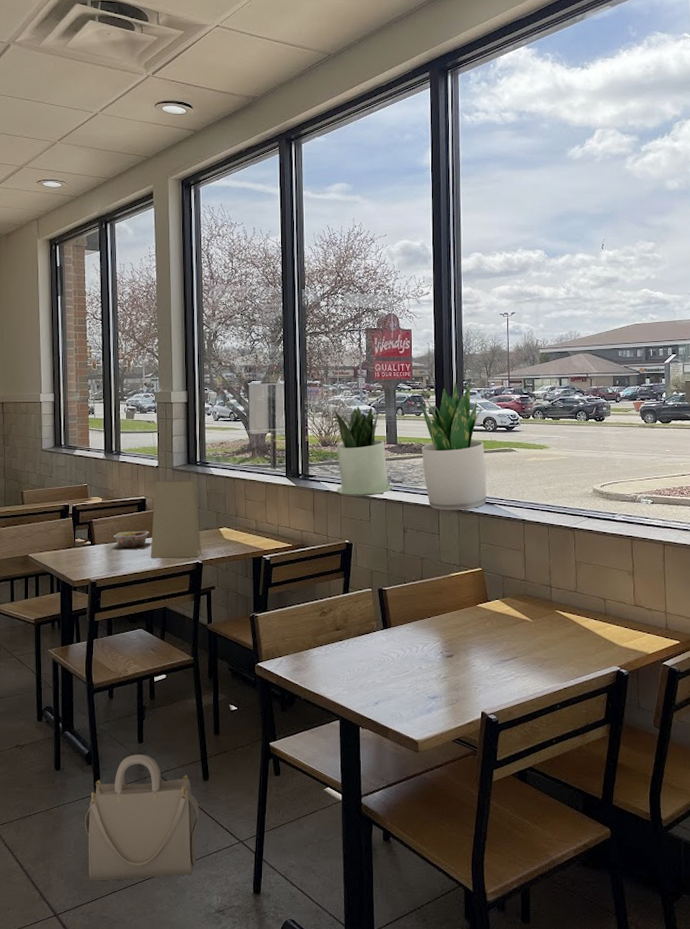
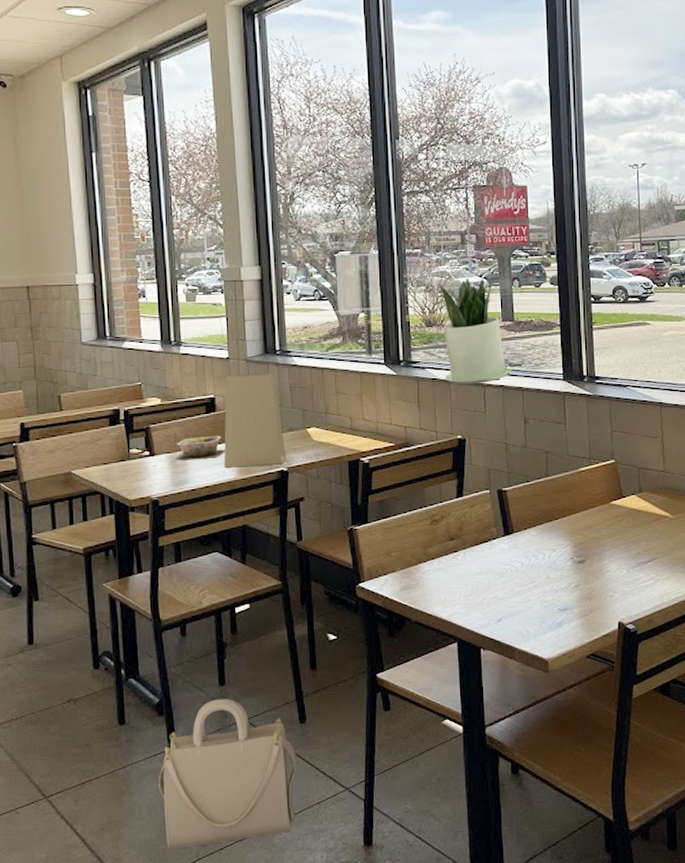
planter: present [420,380,487,511] -> none [539,244,618,397]

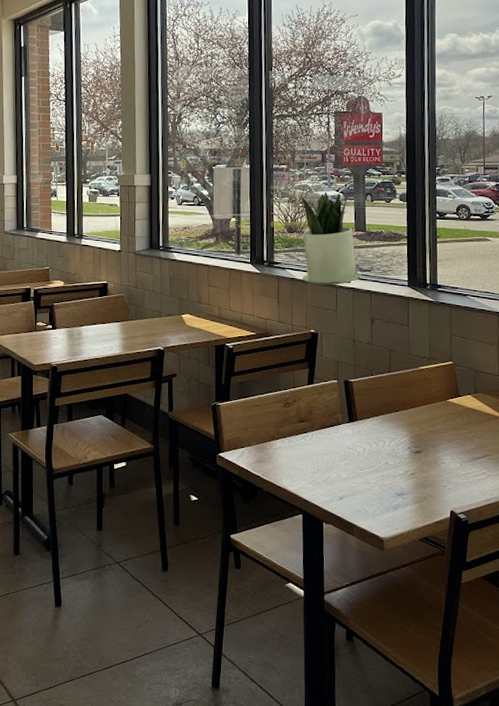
handbag: present [157,698,297,850] -> none [42,542,158,668]
takeout container: present [173,435,226,461] -> none [71,315,114,335]
paper bag: present [223,373,287,468] -> none [111,264,164,344]

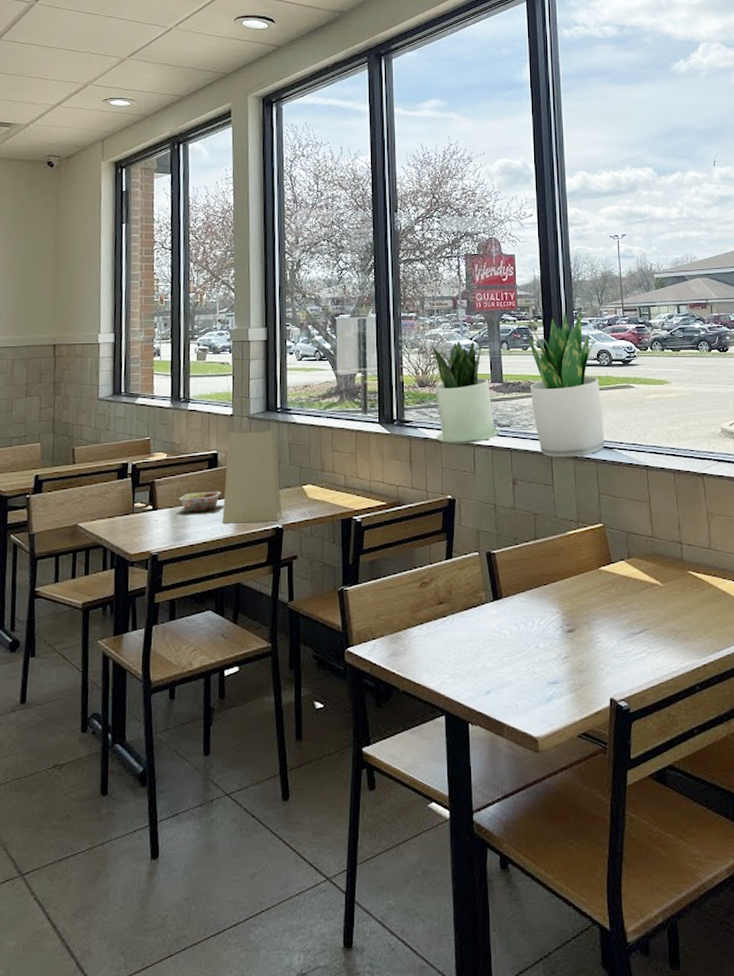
takeout container: none [71,315,114,335] -> present [175,491,225,516]
paper bag: none [111,264,164,344] -> present [222,430,283,524]
planter: none [390,166,460,302] -> present [526,310,605,458]

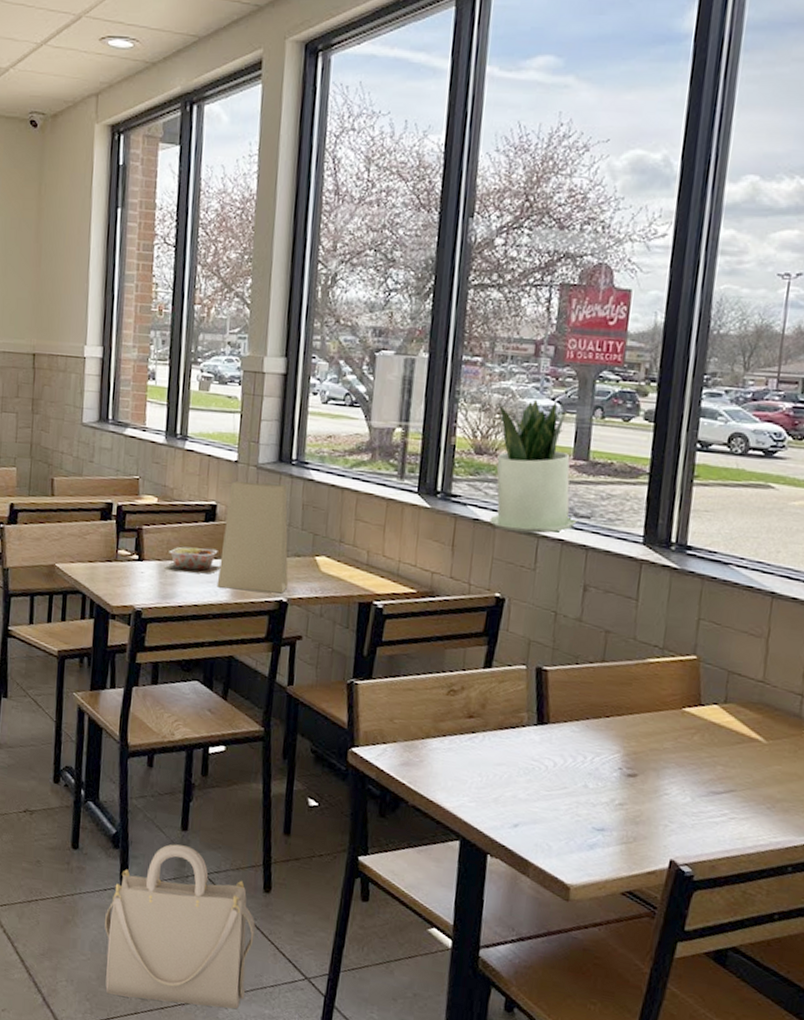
handbag: none [135,770,277,943] -> present [104,844,255,1009]
planter: present [526,310,605,458] -> none [624,374,728,569]

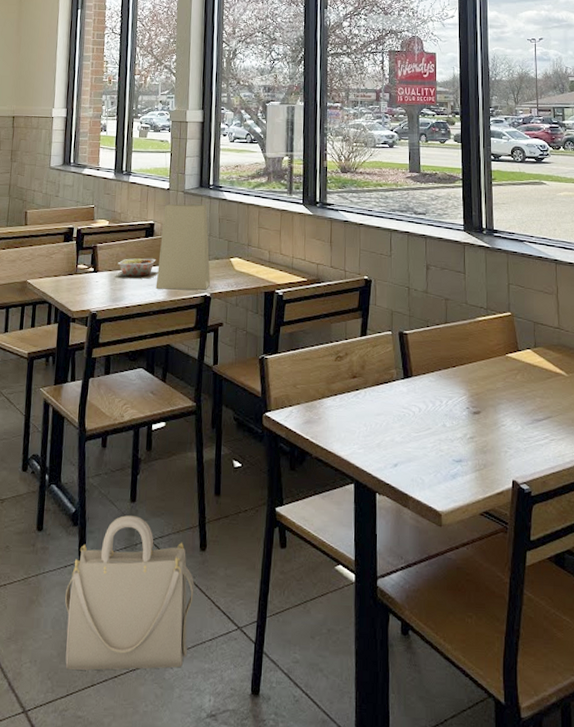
planter: present [490,399,577,534] -> none [355,131,417,229]

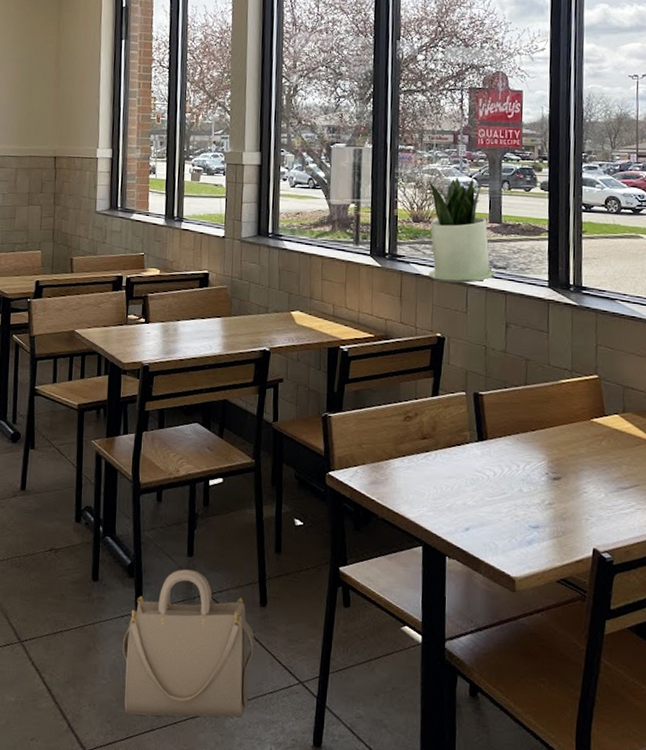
takeout container: present [113,257,159,279] -> none [166,309,214,331]
paper bag: present [155,204,211,290] -> none [211,253,270,344]
planter: none [355,131,417,229] -> present [428,177,496,284]

